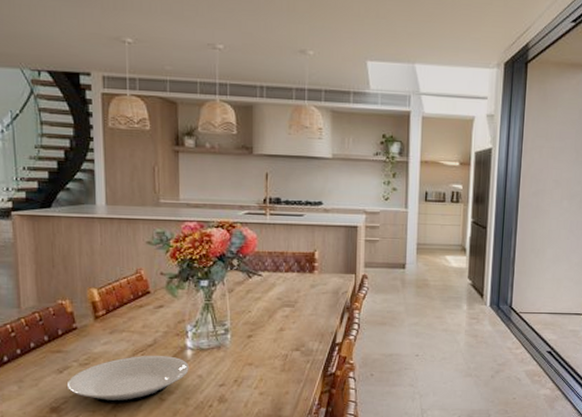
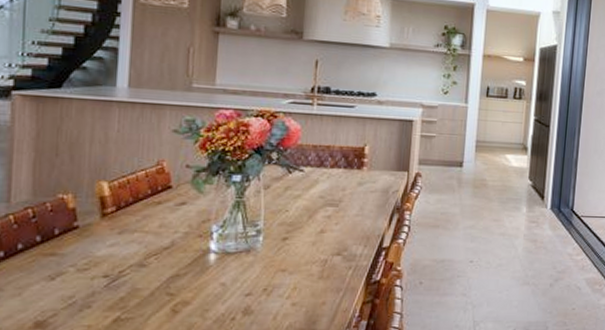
plate: present [68,356,189,403] -> none [59,260,211,316]

